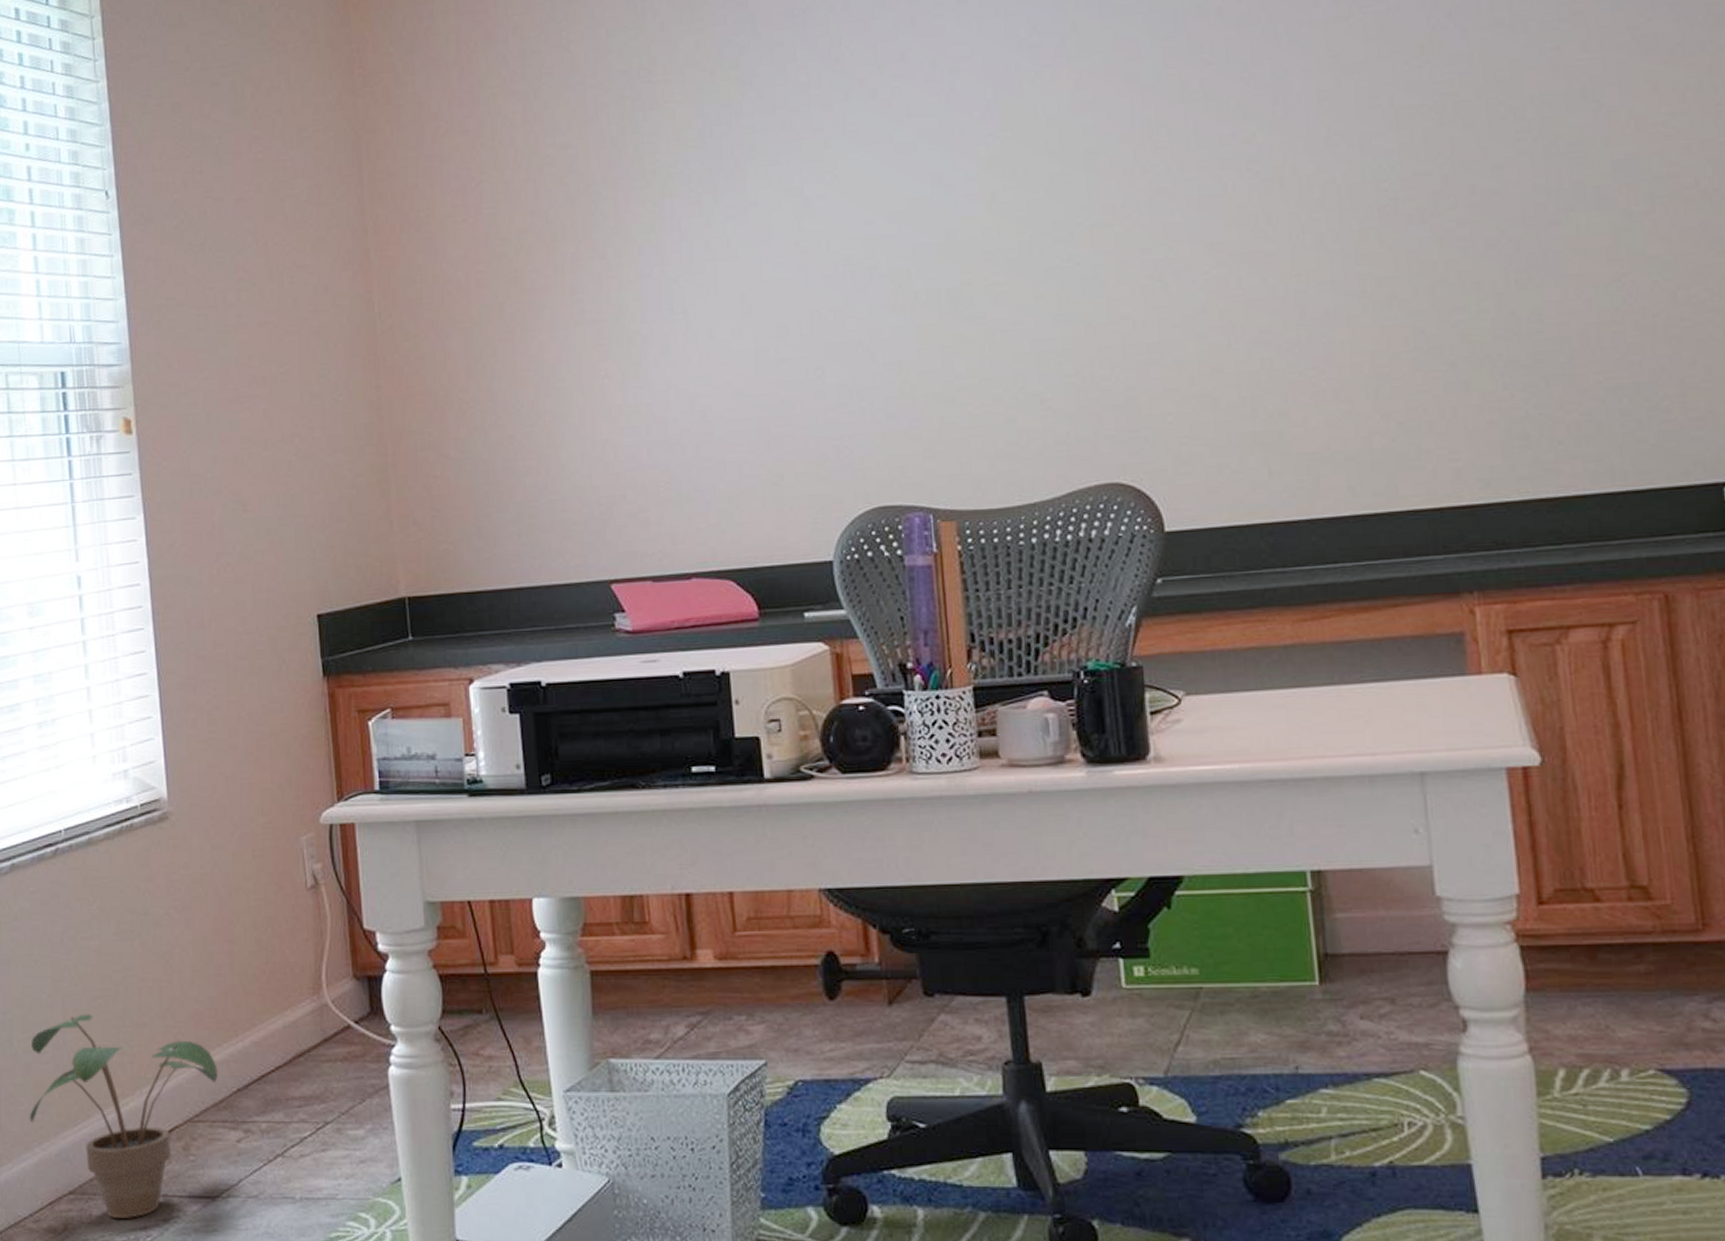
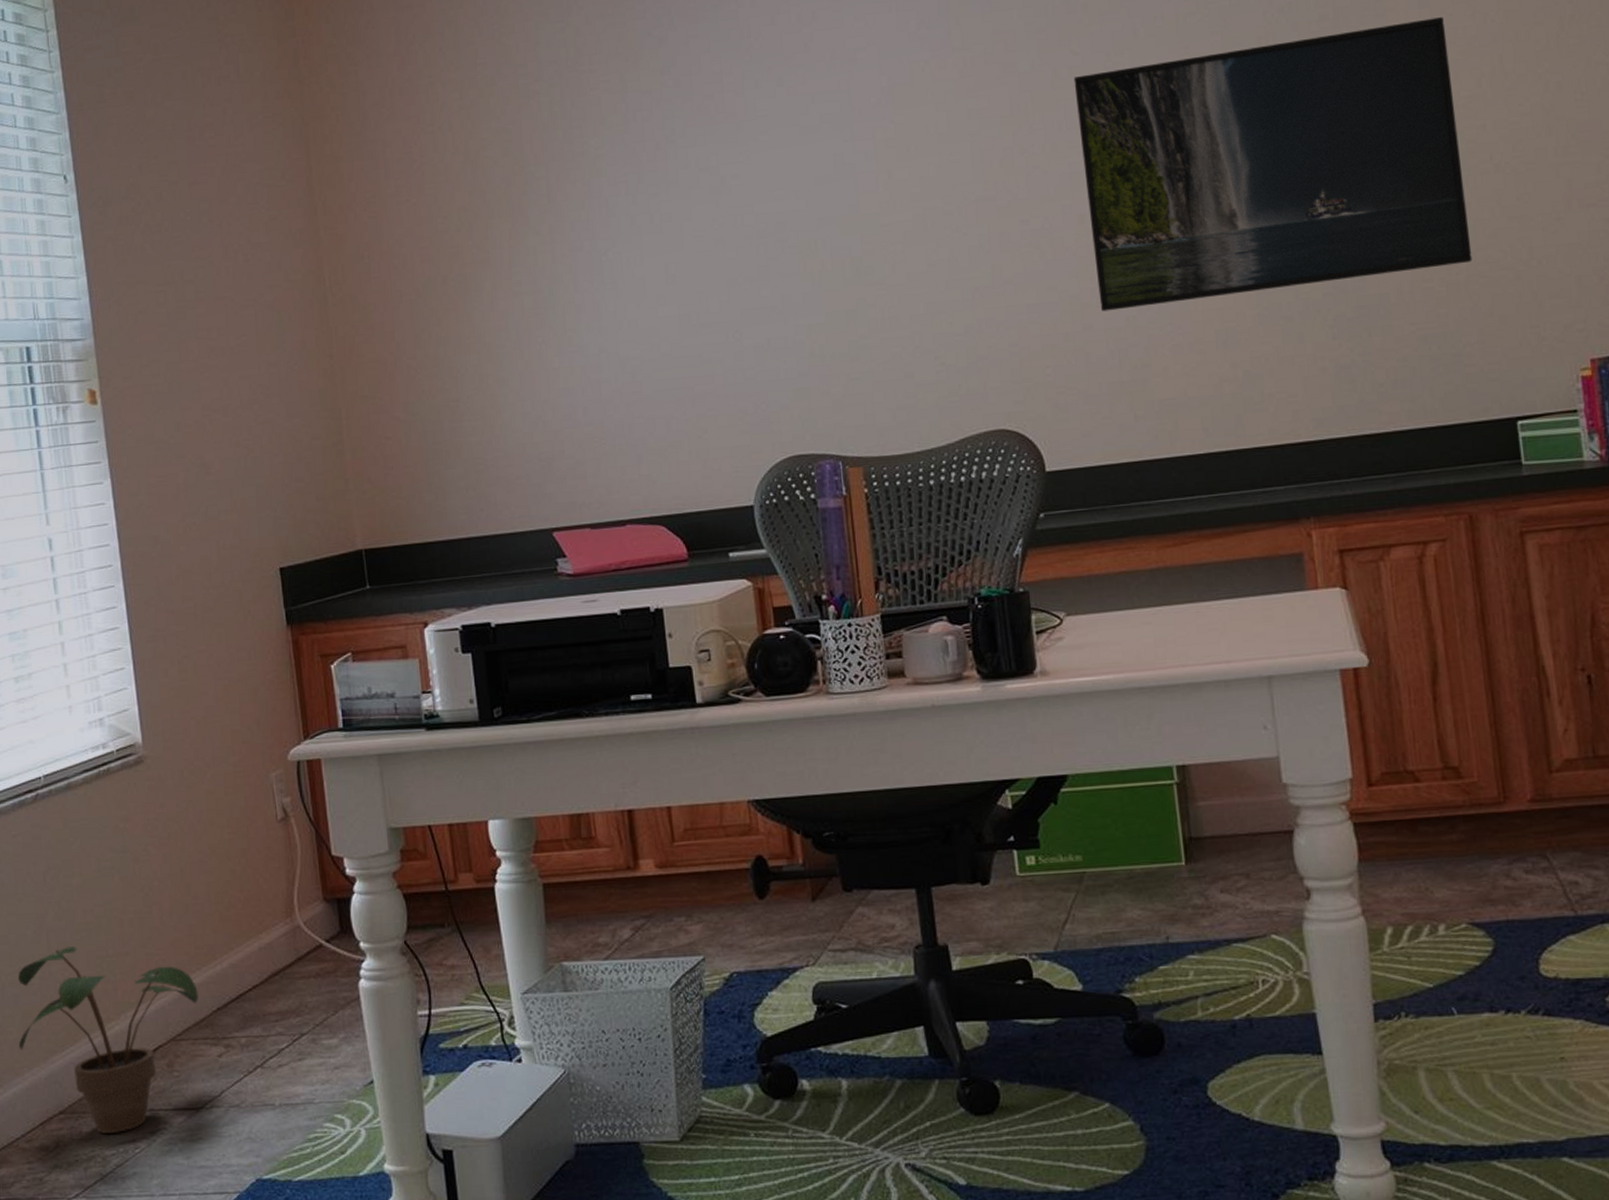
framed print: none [1205,22,1673,353] -> present [1073,17,1473,312]

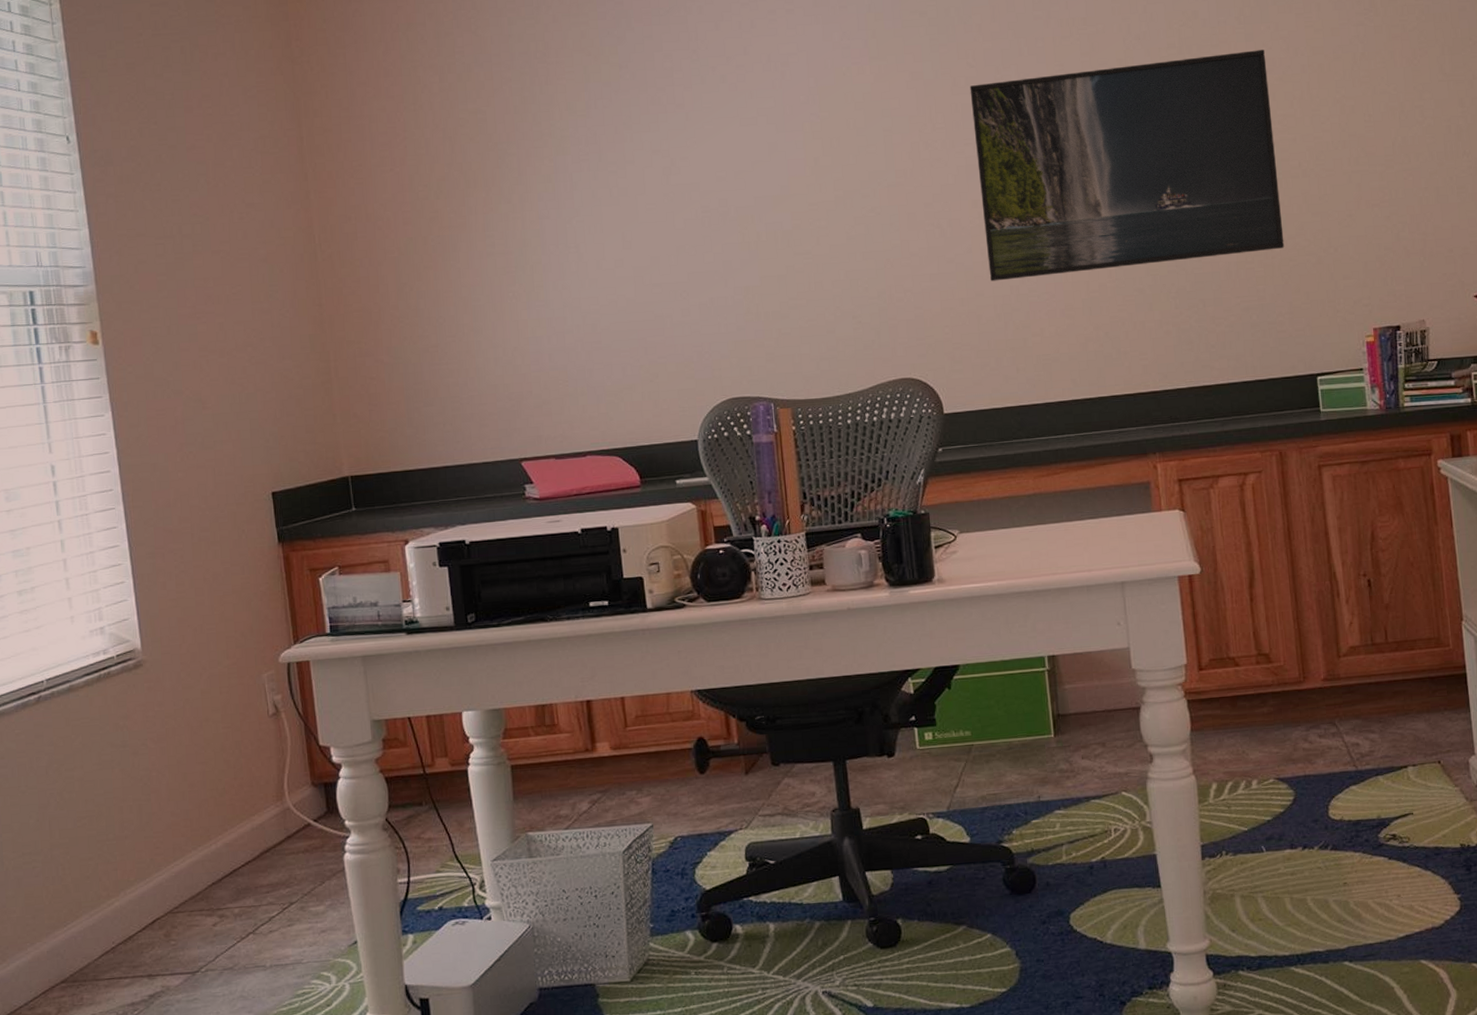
potted plant: present [18,945,199,1134] -> none [21,831,195,999]

